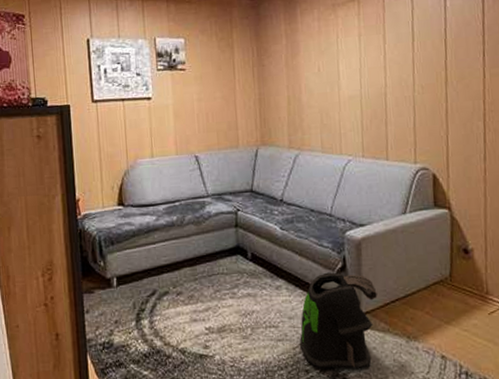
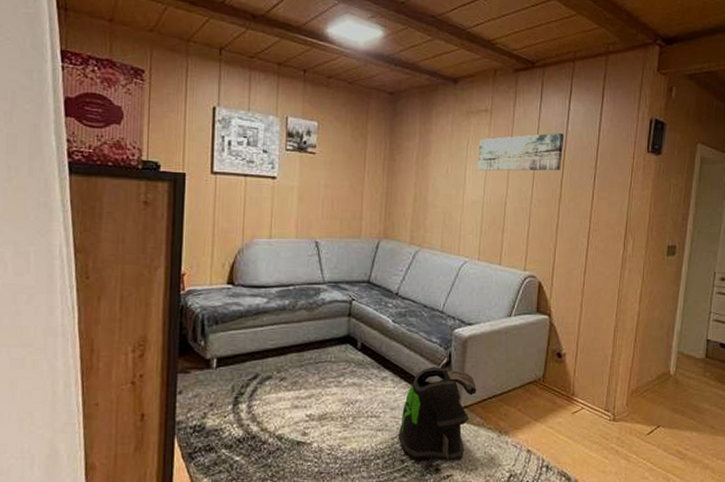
wall art: none [349,11,444,64] -> present [477,133,565,171]

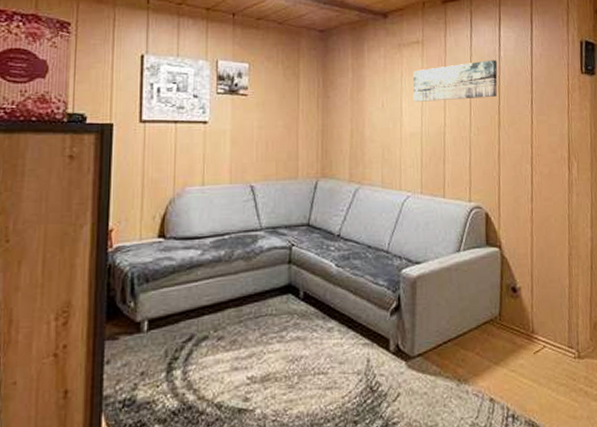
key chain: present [399,367,477,461] -> none [349,312,430,419]

